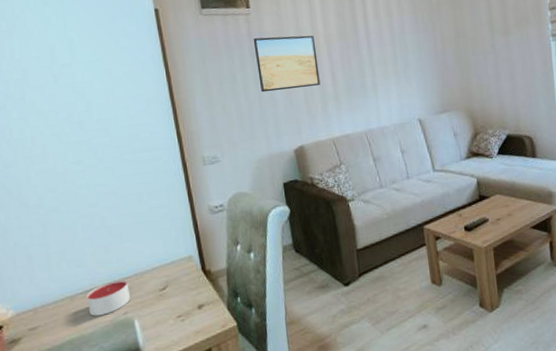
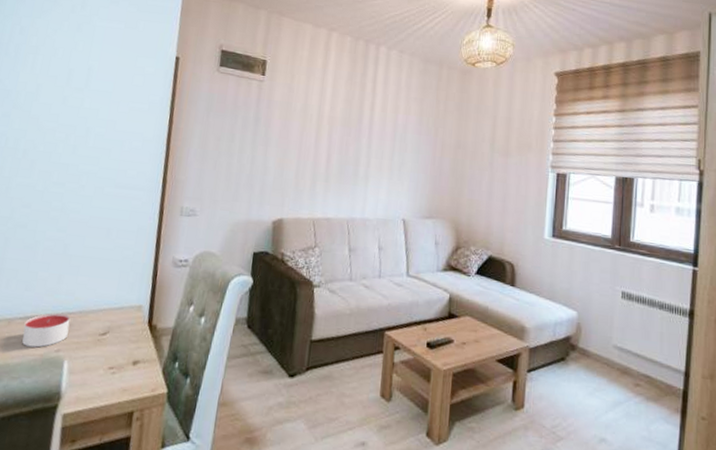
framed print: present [253,35,321,93] -> none [255,104,319,163]

